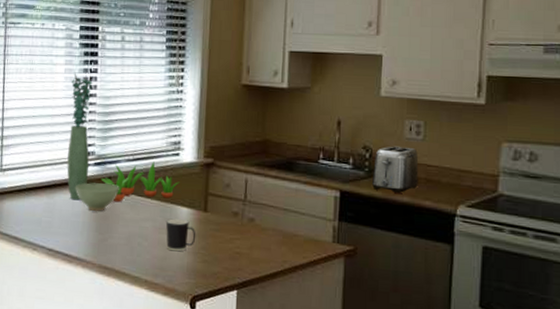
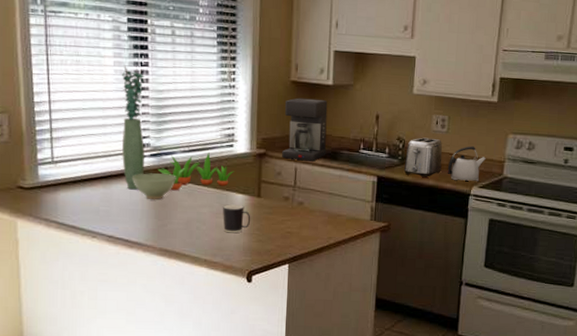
coffee maker: none [231,102,282,173] -> present [282,98,328,161]
kettle: none [425,156,475,199] -> present [447,146,487,181]

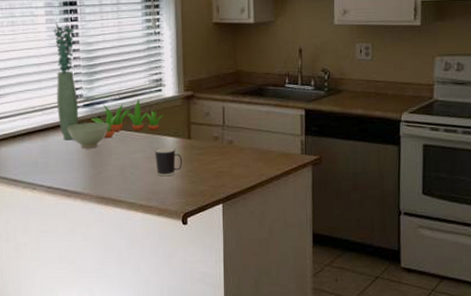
coffee maker: present [282,98,328,161] -> none [208,38,253,100]
toaster: present [404,137,443,177] -> none [331,67,369,107]
kettle: present [447,146,487,181] -> none [375,72,415,107]

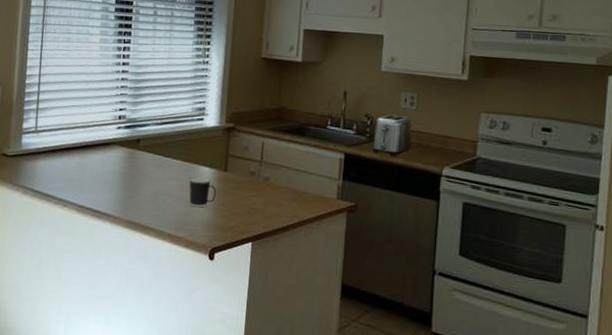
vase: present [54,22,78,140] -> none [98,42,126,160]
bowl: present [68,123,109,149] -> none [106,144,148,171]
succulent plant: present [91,98,164,139] -> none [130,125,203,163]
toaster: none [331,67,369,107] -> present [372,114,412,156]

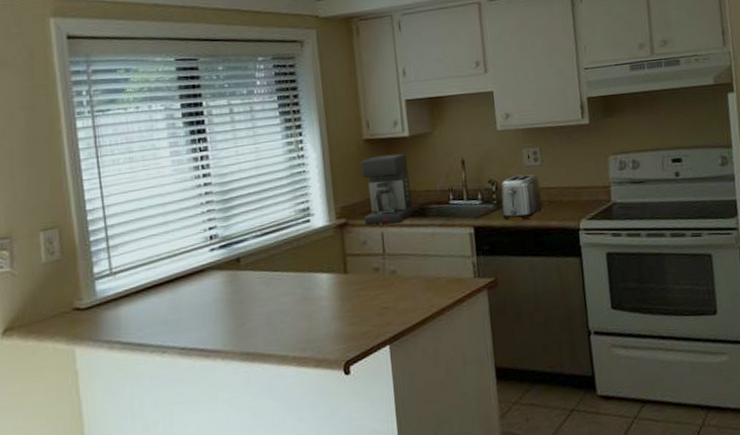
mug: present [189,177,217,208] -> none [306,285,340,321]
coffee maker: none [250,74,297,137] -> present [360,153,414,225]

